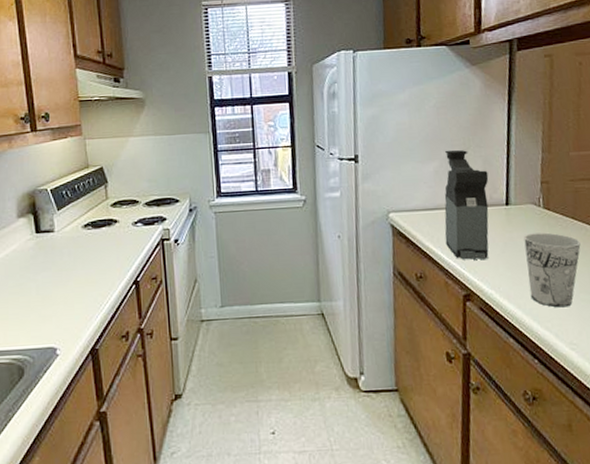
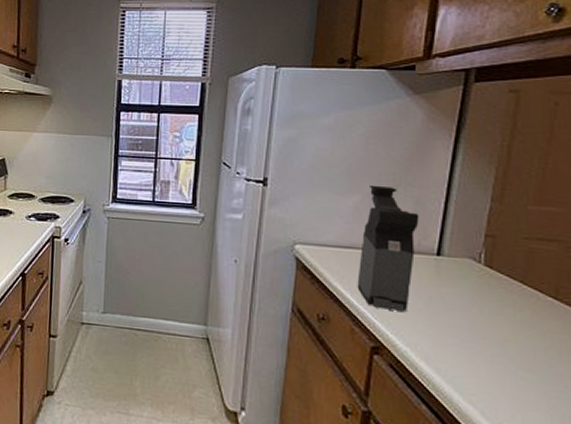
cup: present [524,232,581,308] -> none [454,291,528,383]

